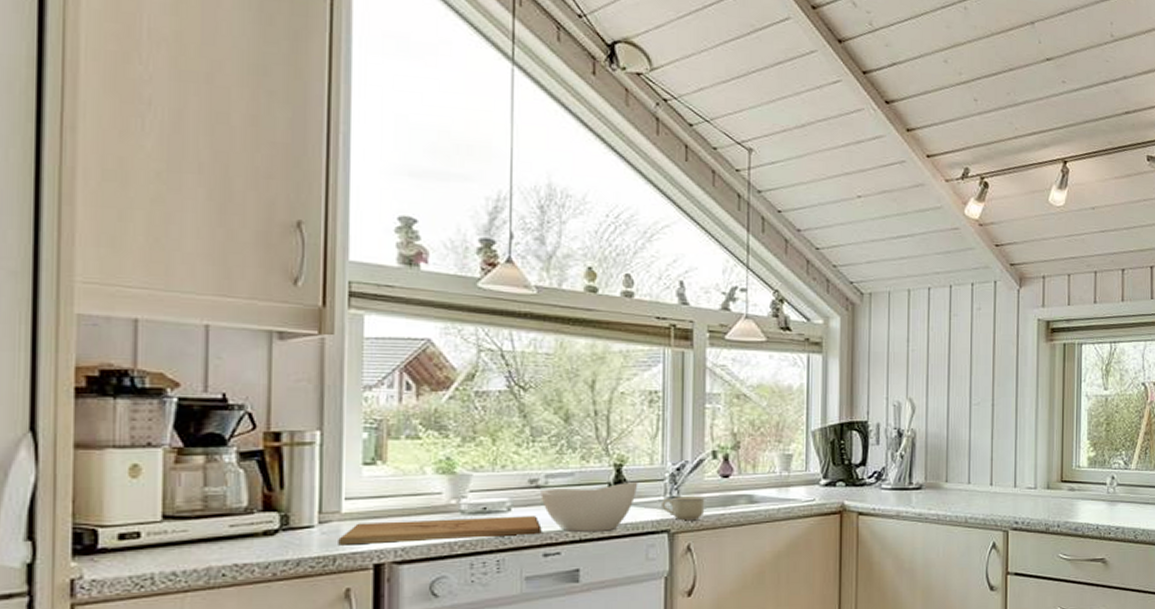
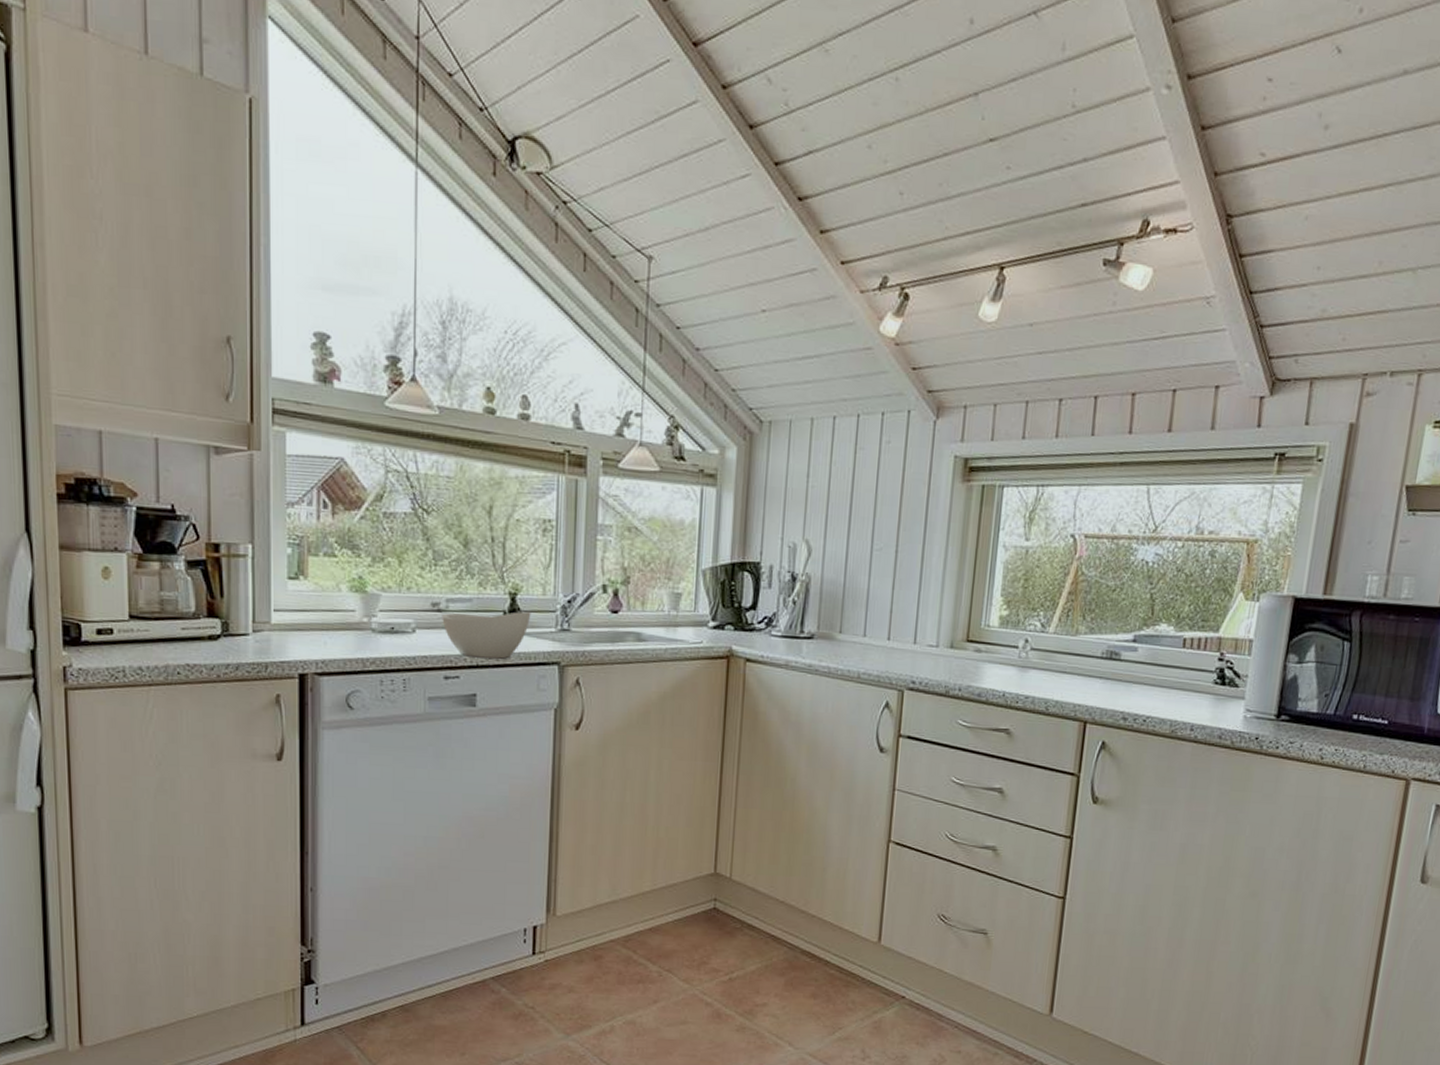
cutting board: present [338,516,542,545] -> none [269,634,443,658]
cup: present [662,496,705,521] -> none [553,629,594,655]

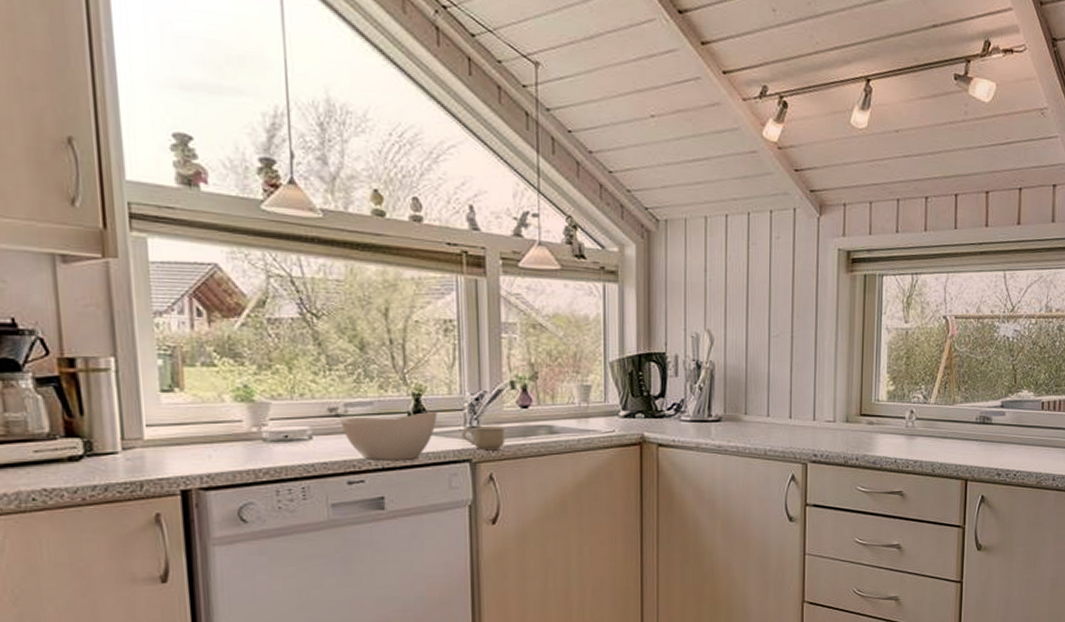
cup: none [553,629,594,655] -> present [462,427,505,451]

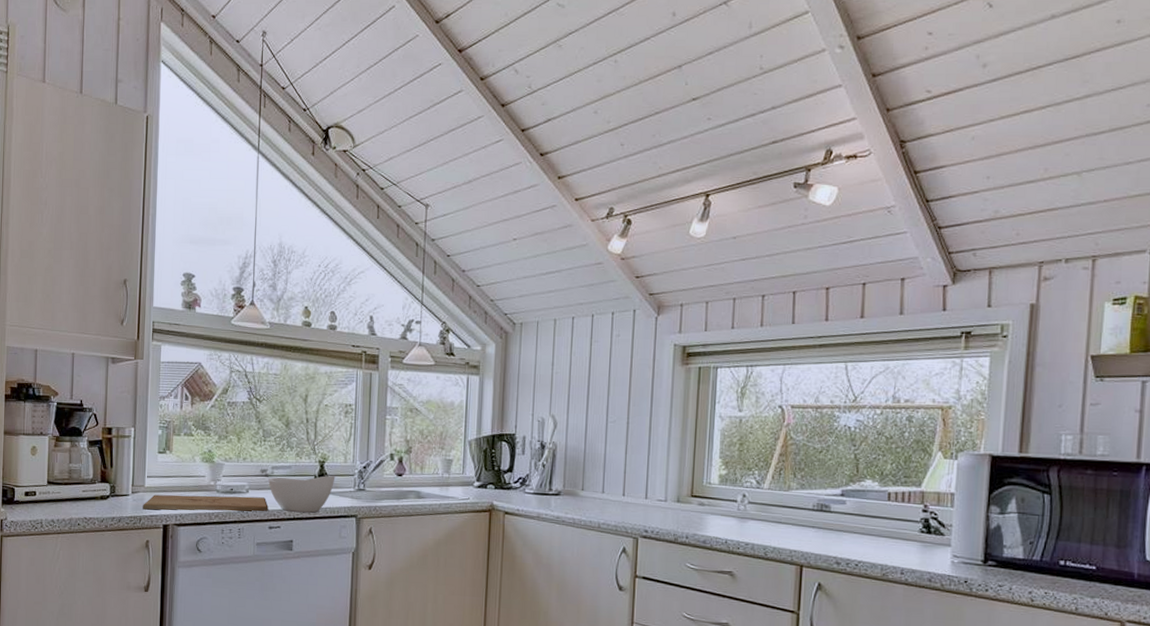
cutting board: none [143,444,345,471] -> present [143,494,268,512]
cup: present [462,427,505,451] -> none [352,489,384,510]

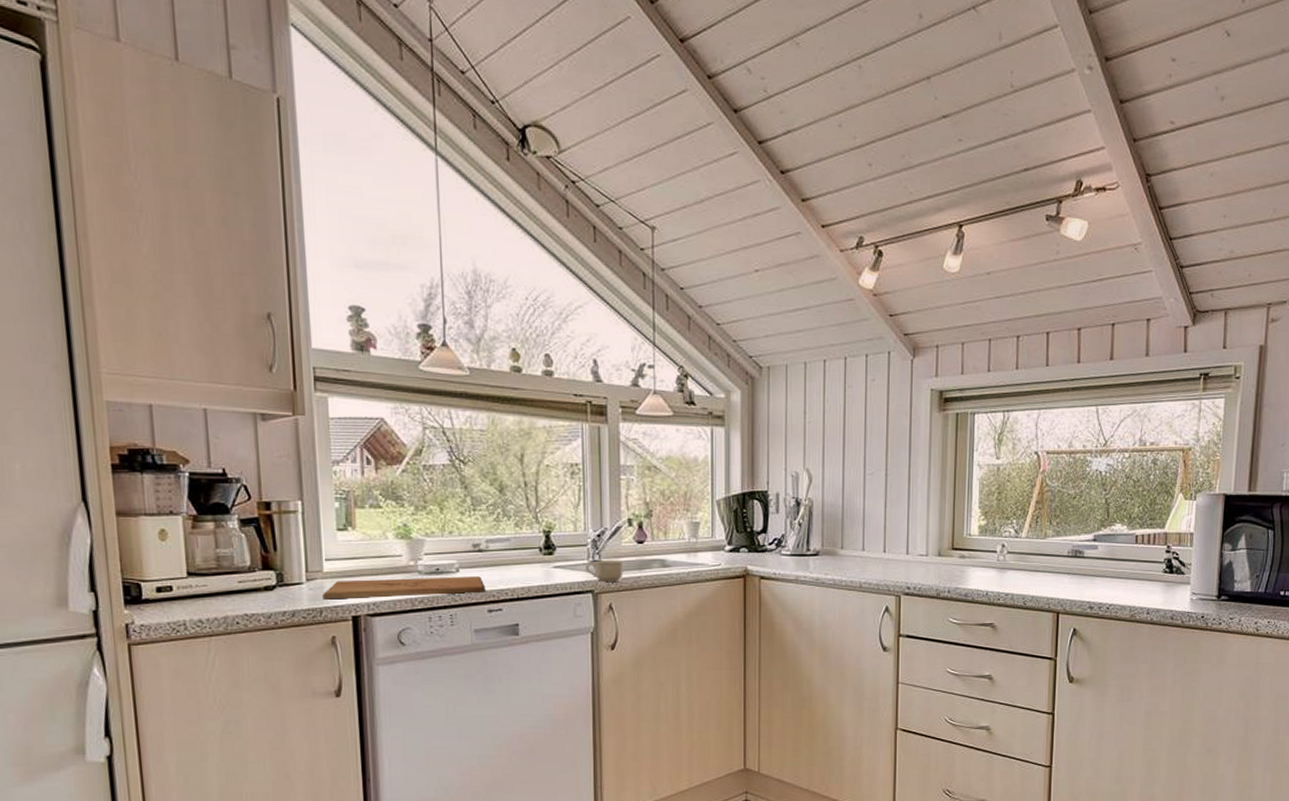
bowl: present [268,475,336,514] -> none [483,546,565,592]
cup: none [352,489,384,510] -> present [586,560,623,583]

